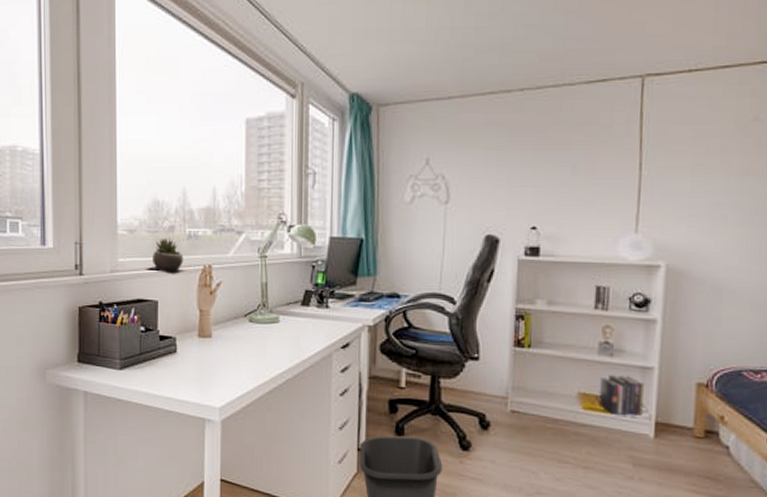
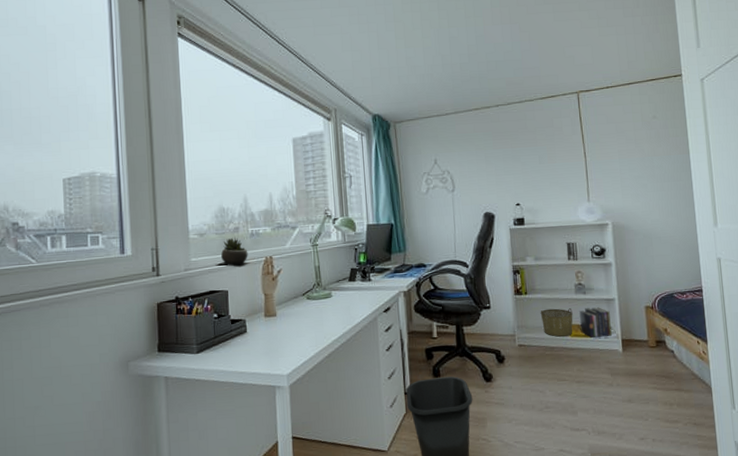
basket: none [545,369,591,408] -> present [540,308,573,337]

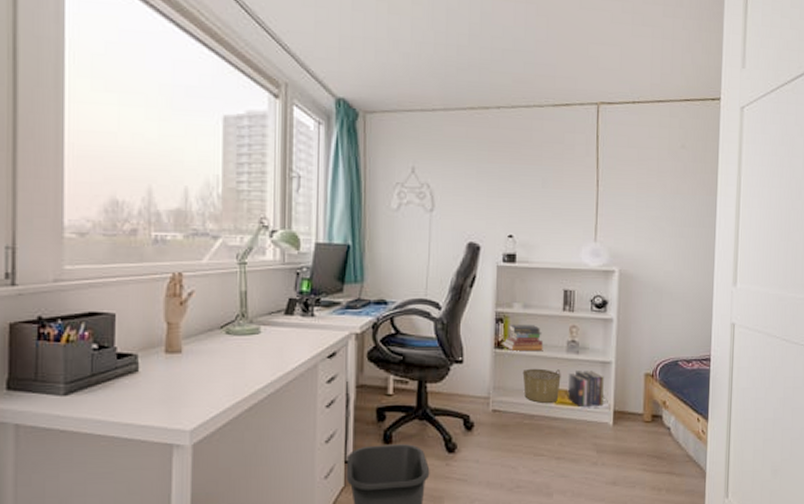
succulent plant: present [216,237,251,268] -> none [101,242,151,284]
books: none [521,273,555,295] -> present [503,324,544,350]

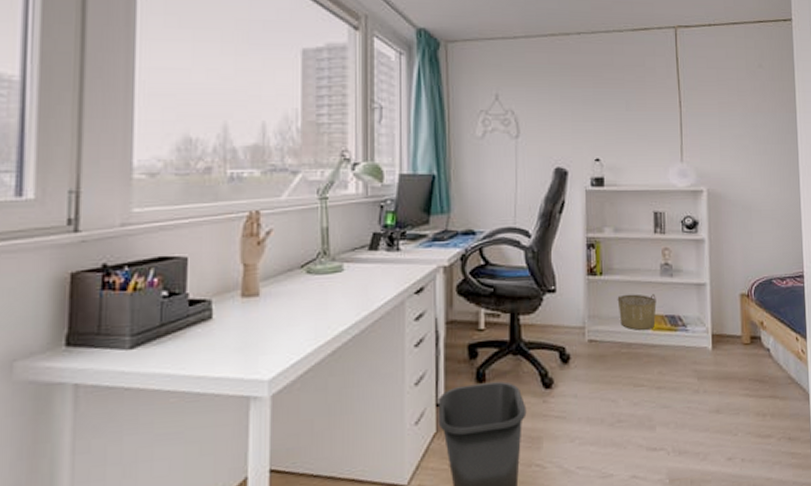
books: present [503,324,544,350] -> none [595,249,637,277]
books: present [568,371,604,406] -> none [664,293,701,332]

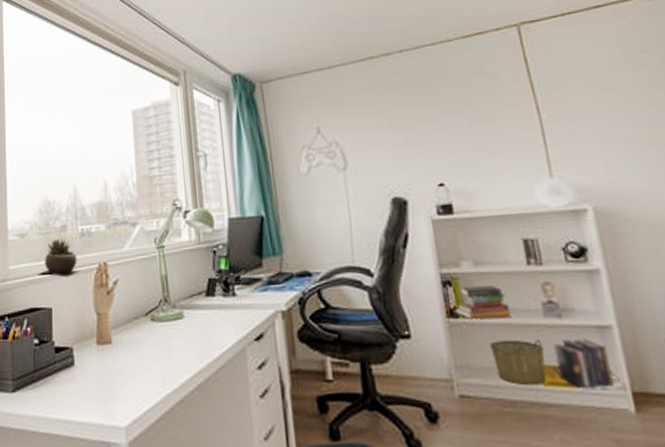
succulent plant: none [172,180,227,225] -> present [38,237,81,278]
books: none [595,249,637,277] -> present [455,286,512,319]
books: none [664,293,701,332] -> present [554,339,614,388]

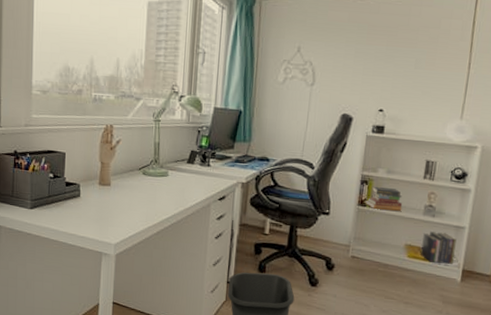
succulent plant: present [38,237,81,278] -> none [56,99,91,132]
basket: present [489,339,546,385] -> none [381,225,416,256]

